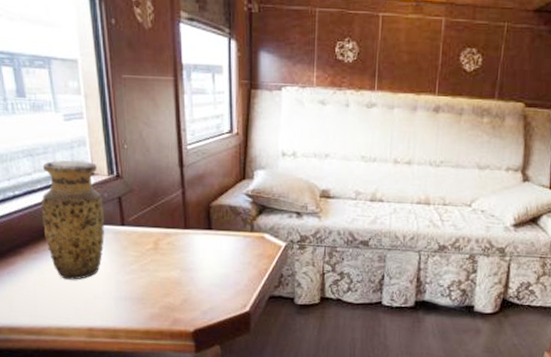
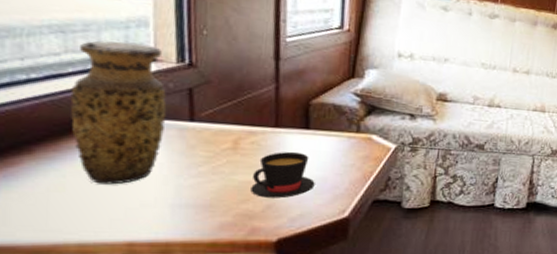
teacup: none [170,250,220,293] -> present [250,151,315,198]

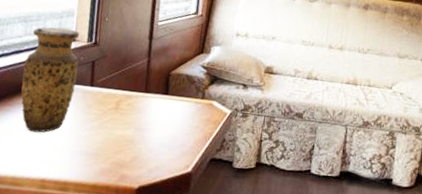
teacup: present [250,151,315,198] -> none [123,112,169,152]

